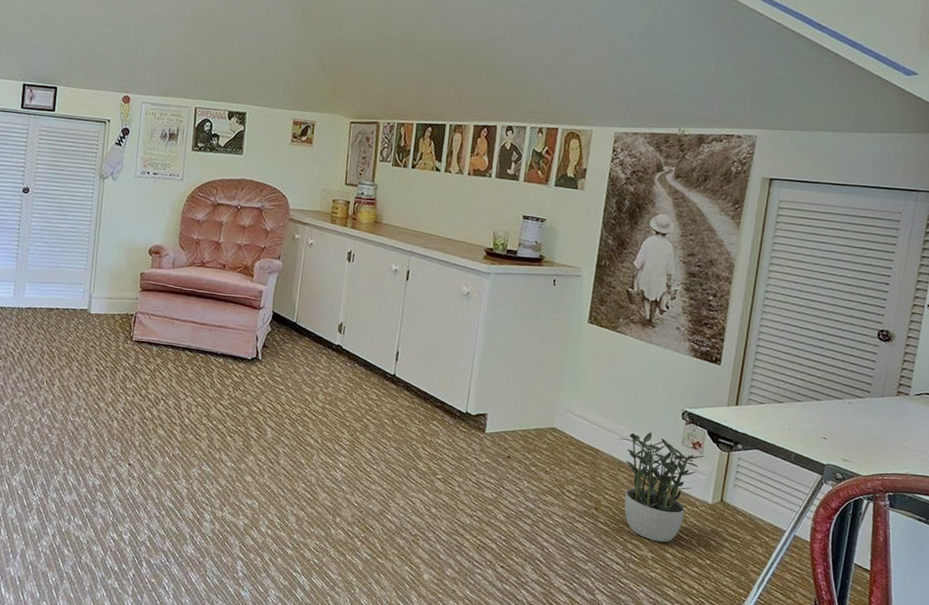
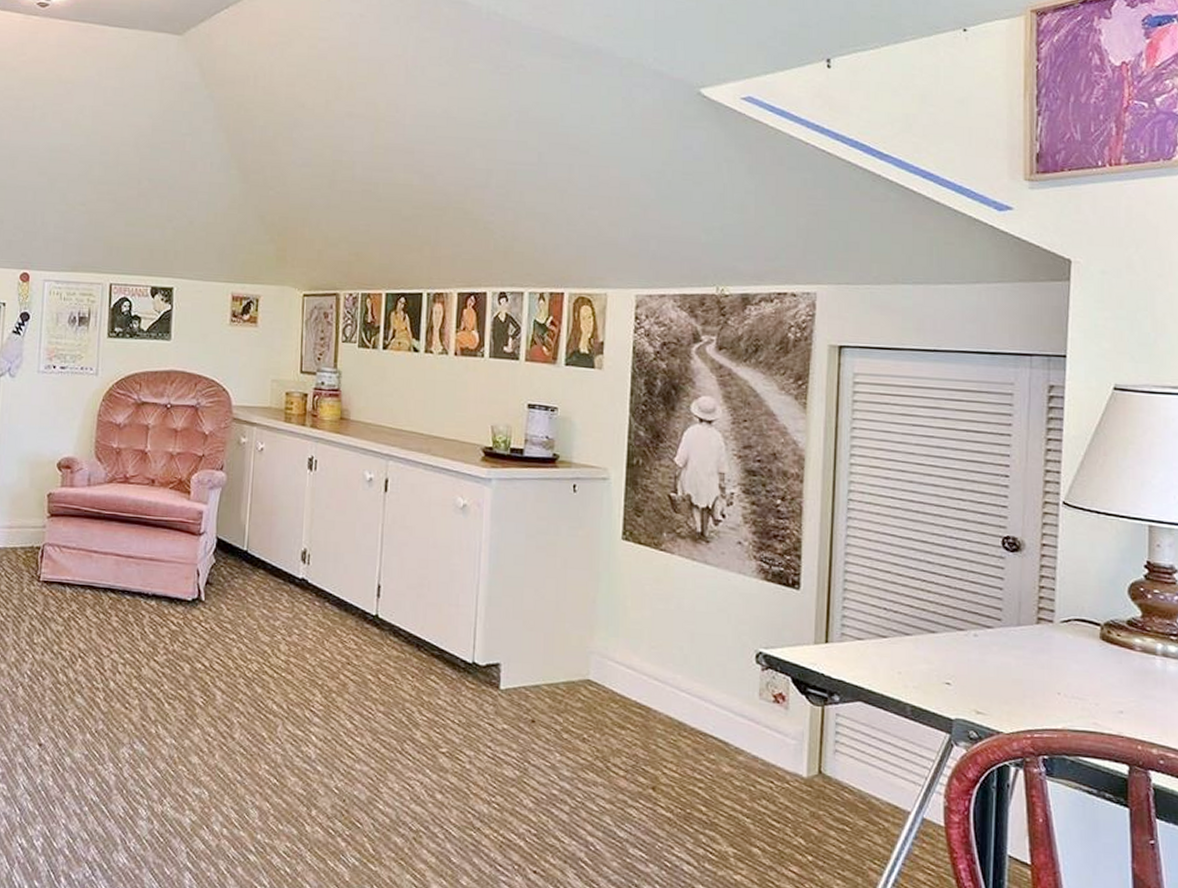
potted plant: present [618,432,705,543] -> none [675,682,792,833]

